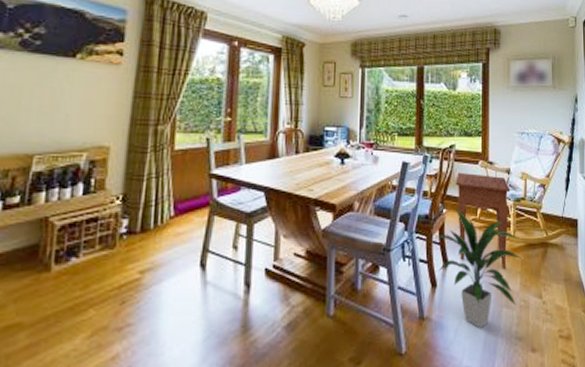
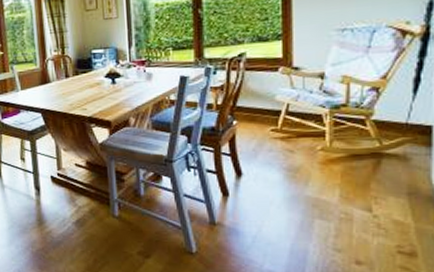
indoor plant: present [435,208,522,328] -> none [224,119,342,236]
side table: present [455,172,511,270] -> none [248,81,325,181]

